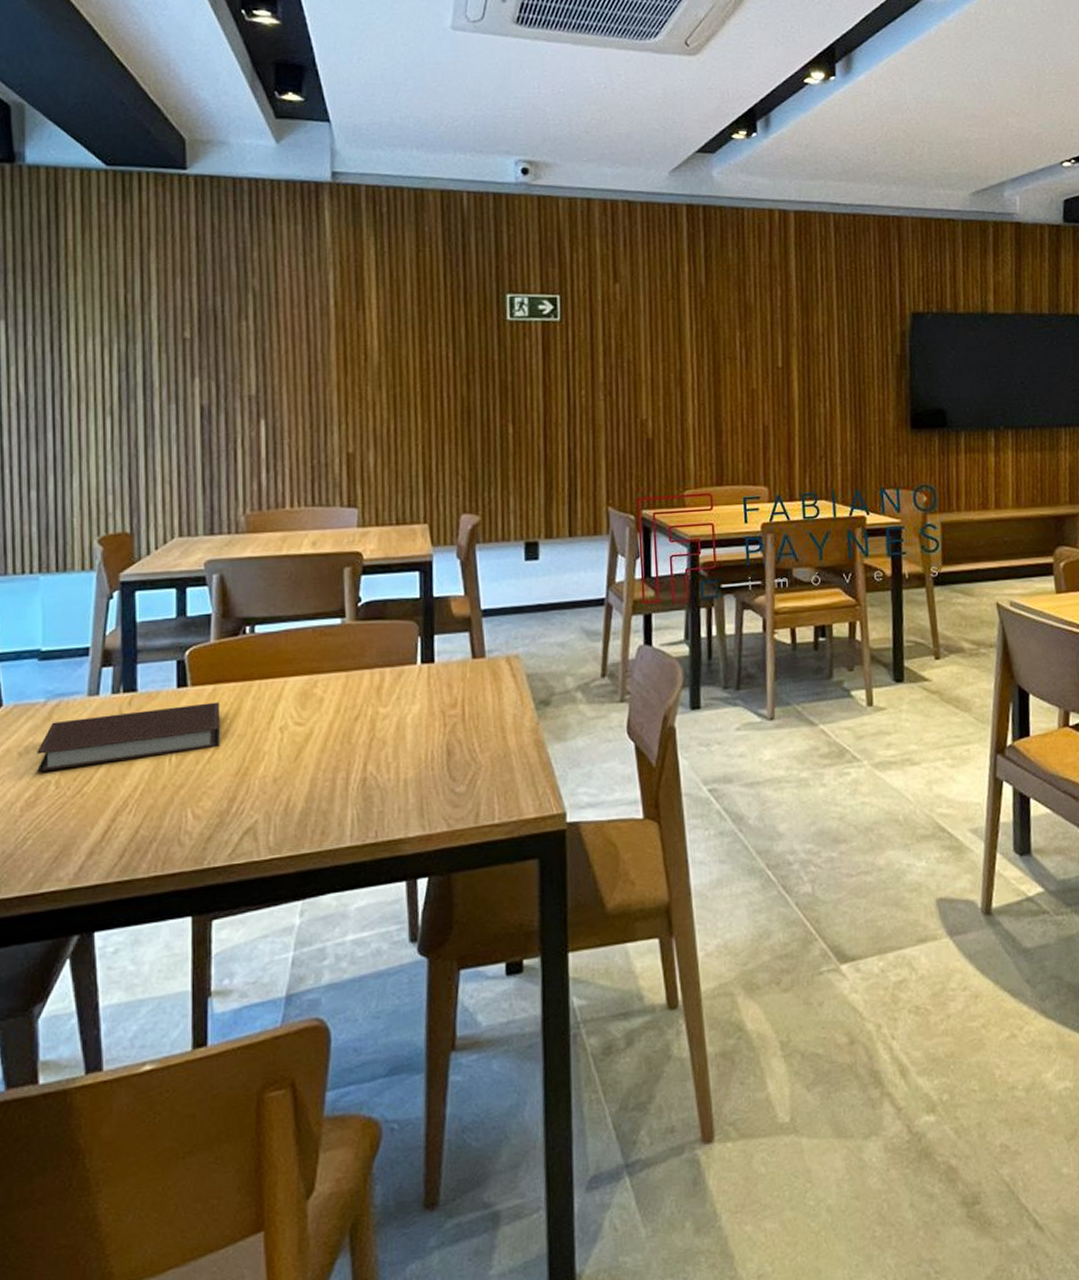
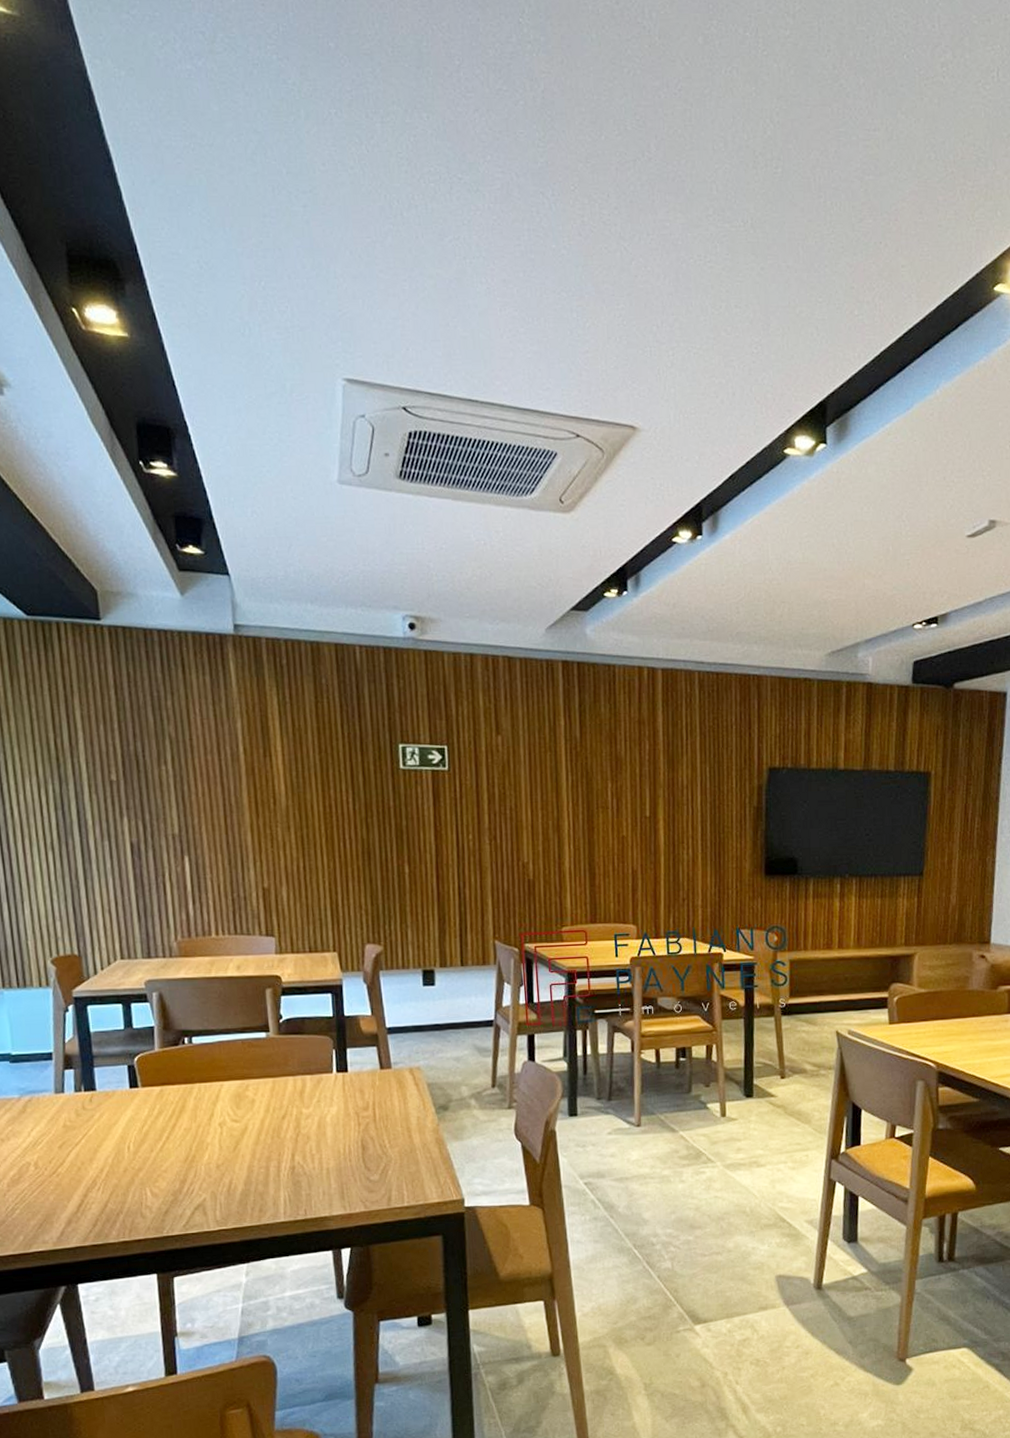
notebook: present [37,702,220,773] -> none [16,1101,169,1156]

